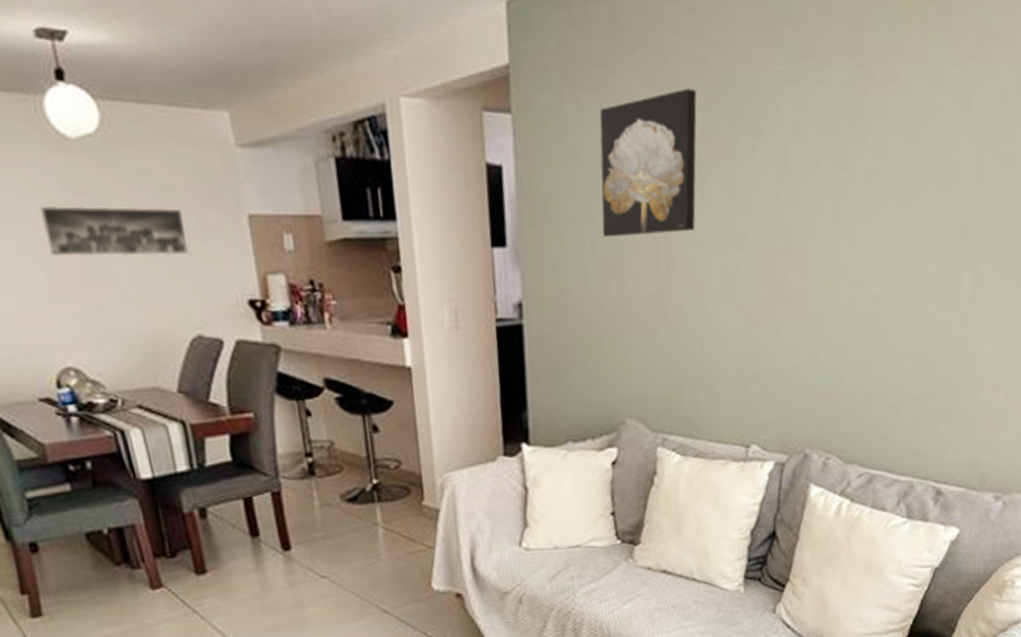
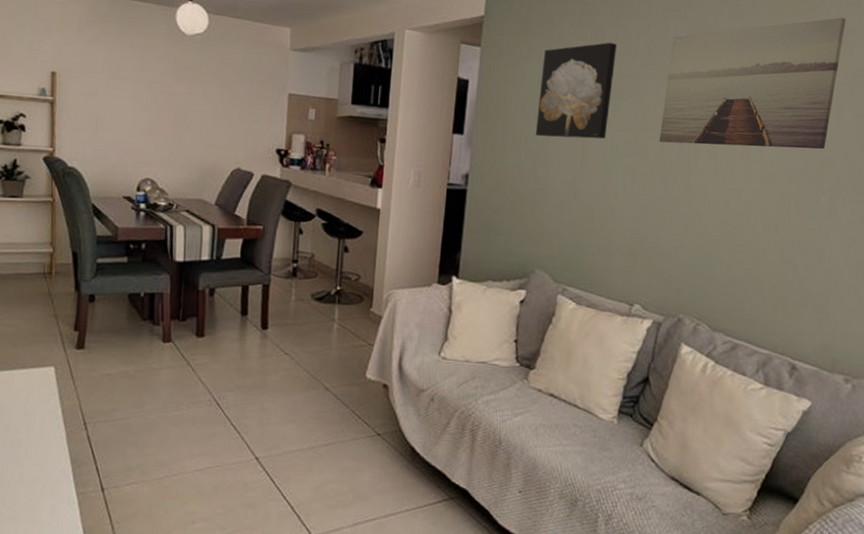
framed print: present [39,205,190,257] -> none [155,74,246,115]
wall art: none [762,22,986,226] -> present [659,17,845,150]

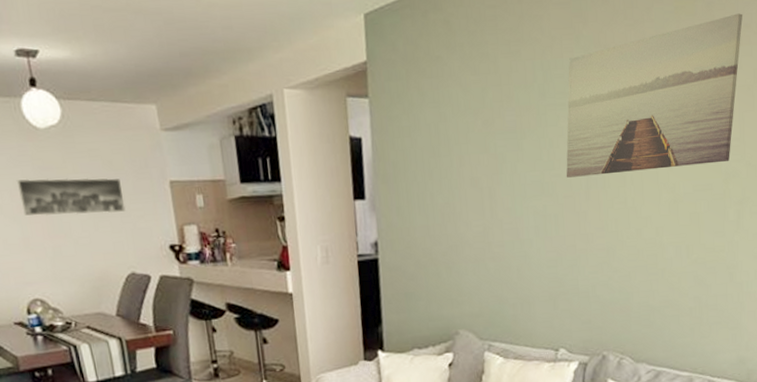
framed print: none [155,74,246,115] -> present [16,177,126,217]
wall art: present [535,42,617,139] -> none [437,73,513,190]

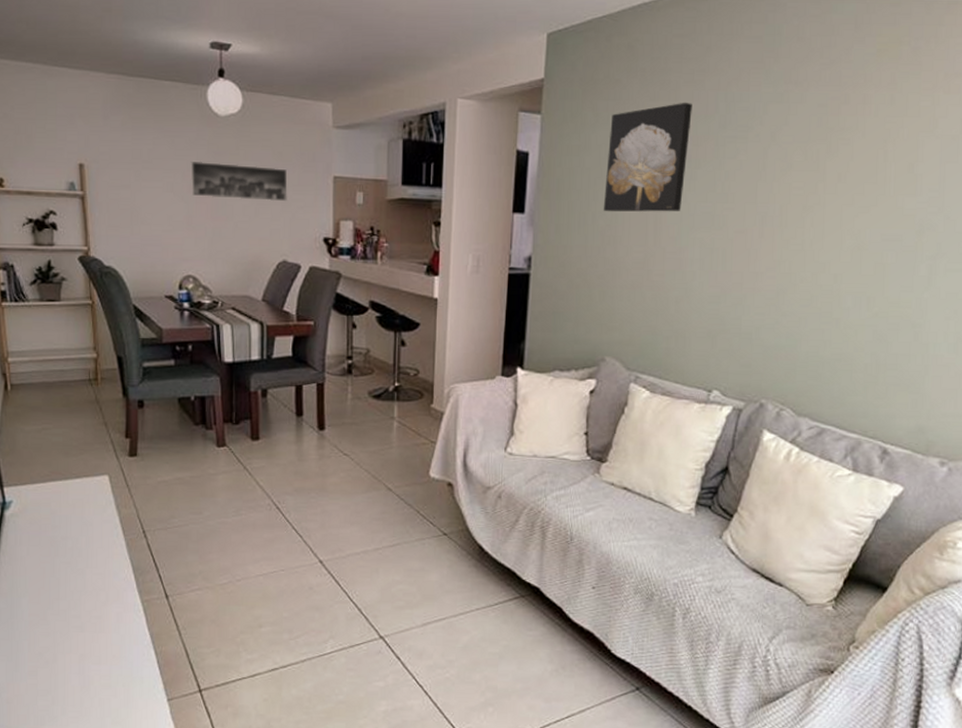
wall art: none [437,73,513,190] -> present [603,102,692,212]
wall art: present [566,13,743,178] -> none [739,61,953,214]

